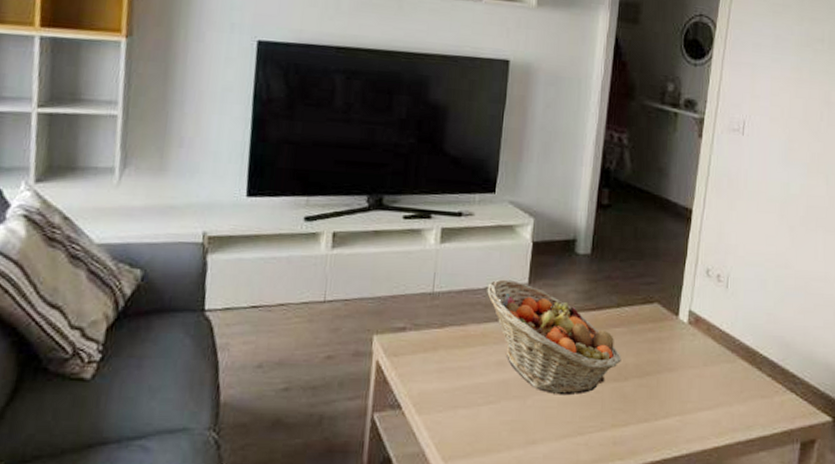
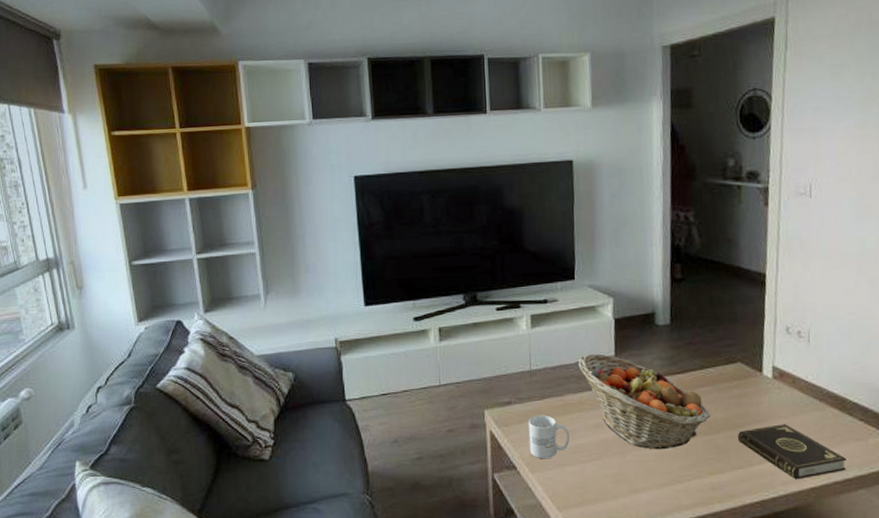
mug: none [419,346,467,399] -> present [528,415,570,460]
book: none [647,375,751,438] -> present [738,424,846,480]

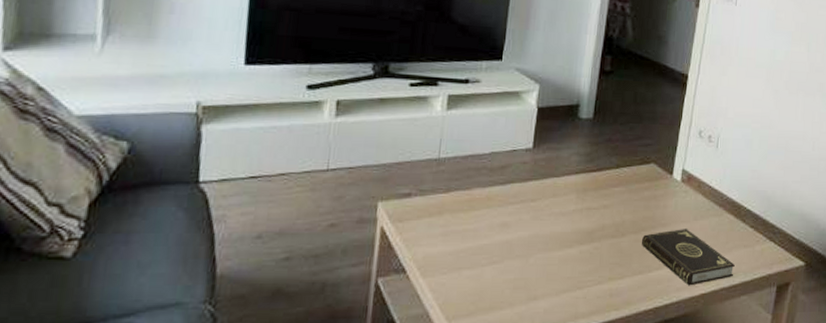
mug: present [528,415,570,460] -> none [424,210,472,262]
fruit basket: present [578,353,711,450] -> none [492,144,619,253]

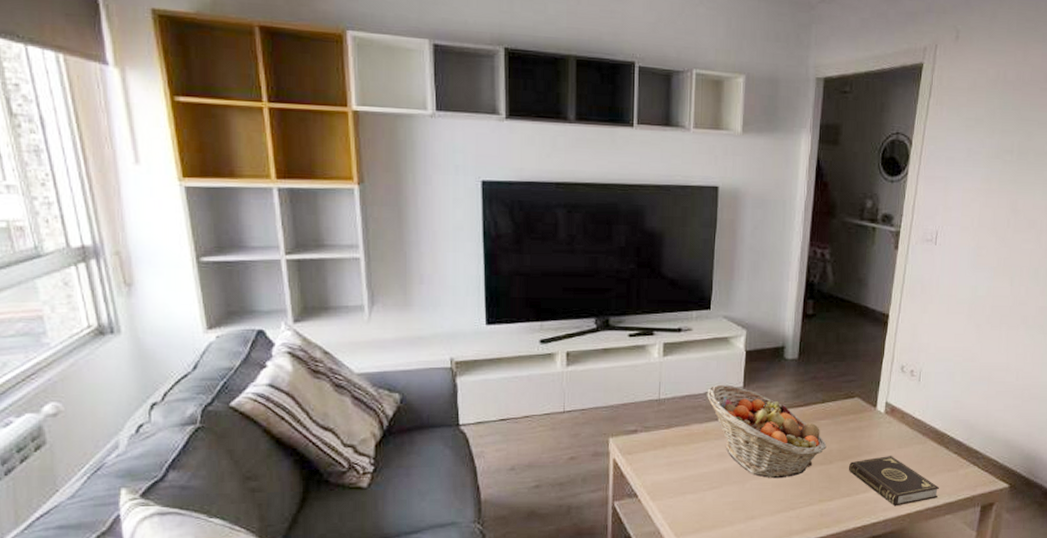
fruit basket: none [492,144,619,253] -> present [707,384,827,479]

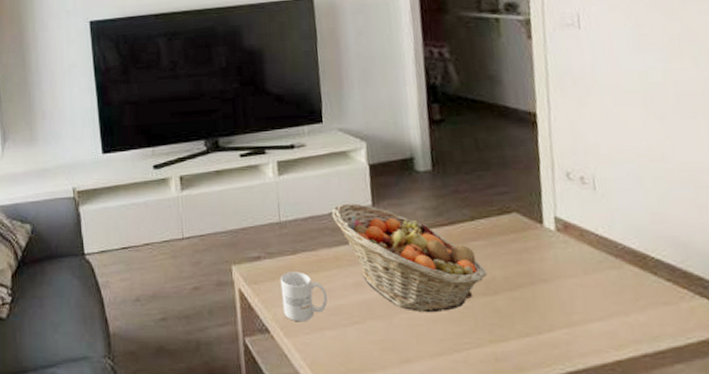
mug: none [652,444,693,488] -> present [280,271,328,322]
book: present [849,456,939,507] -> none [521,284,656,351]

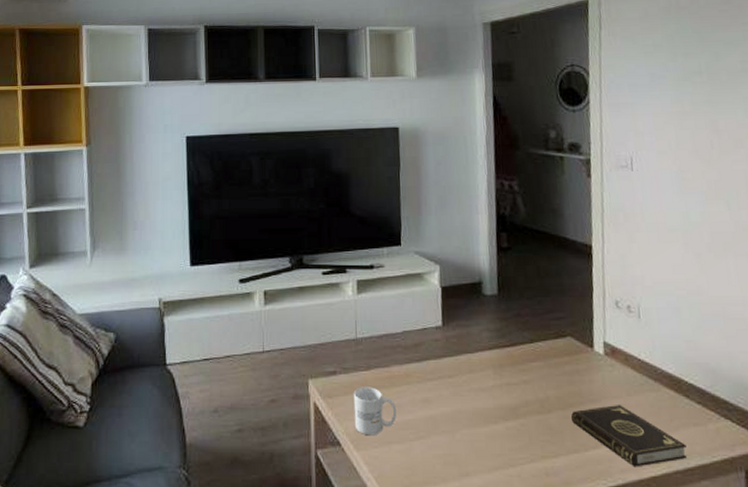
fruit basket: present [332,203,487,313] -> none [405,323,542,429]
book: none [521,284,656,351] -> present [571,405,687,468]

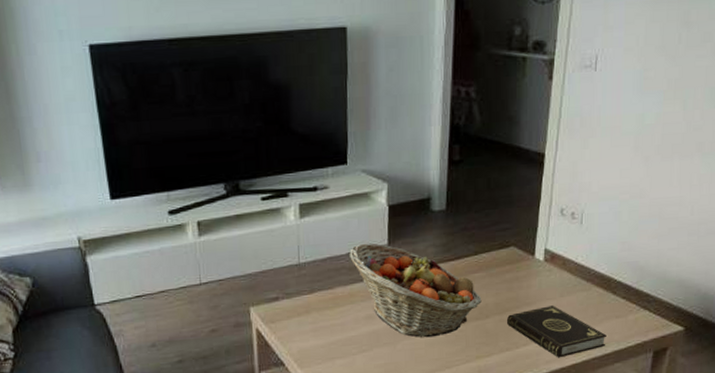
mug: present [353,387,396,436] -> none [296,309,340,354]
fruit basket: none [405,323,542,429] -> present [350,243,482,338]

